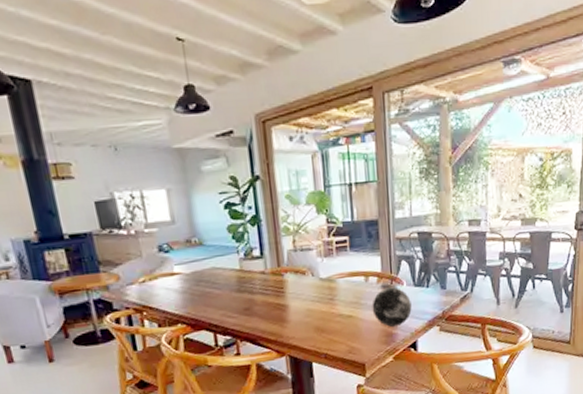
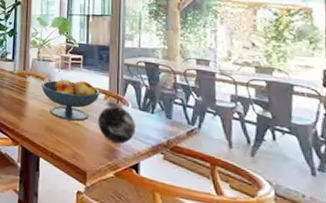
fruit bowl: none [302,266,372,315] -> present [41,78,100,121]

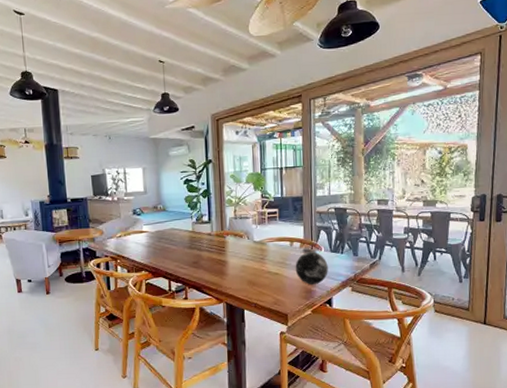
fruit bowl: present [41,78,100,121] -> none [240,233,296,272]

